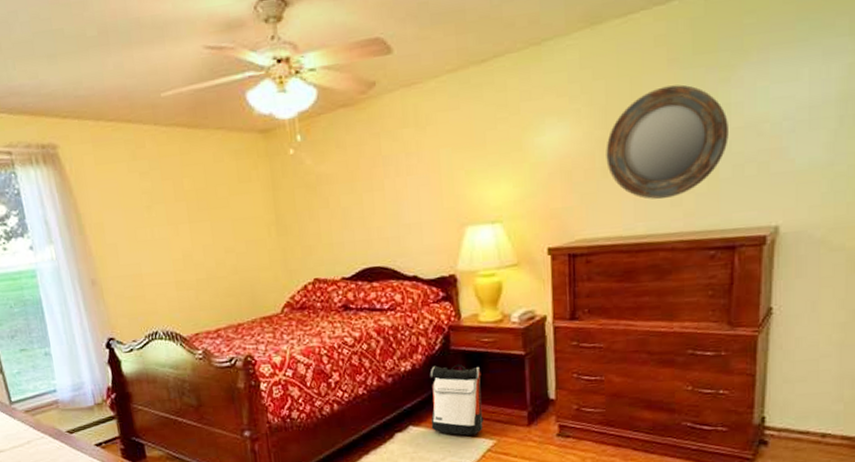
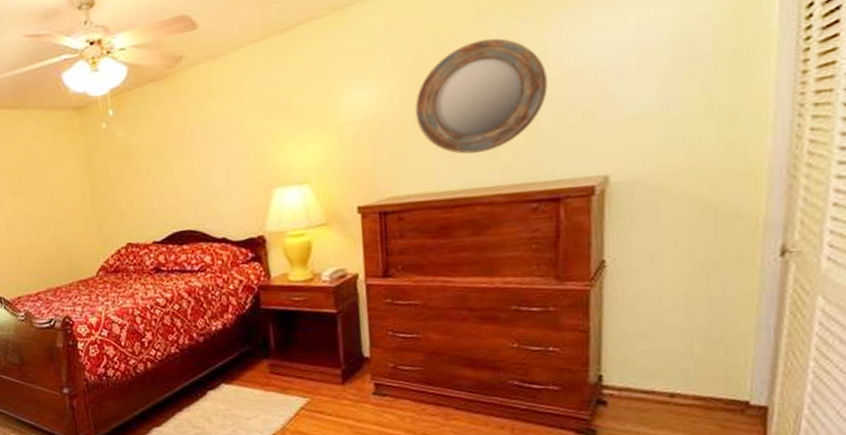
backpack: present [430,363,484,436] -> none [240,322,297,394]

